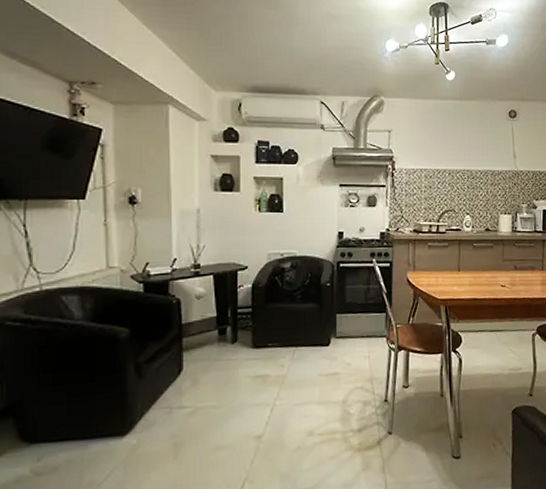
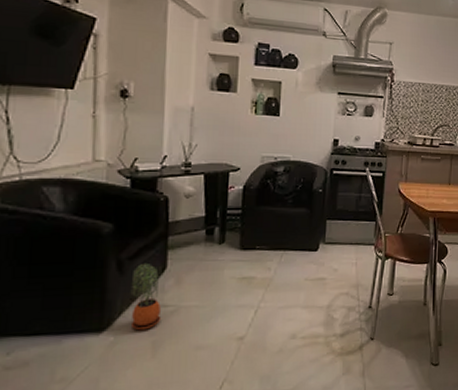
potted plant: none [149,365,181,433] -> present [130,263,162,331]

